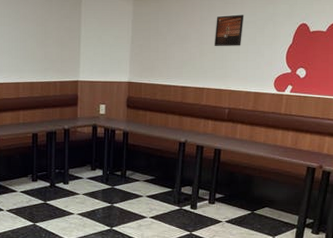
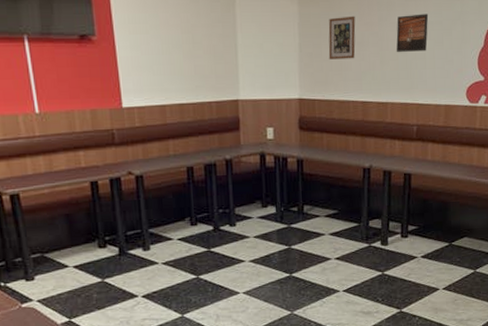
picture frame: none [156,15,180,51] -> present [328,16,356,59]

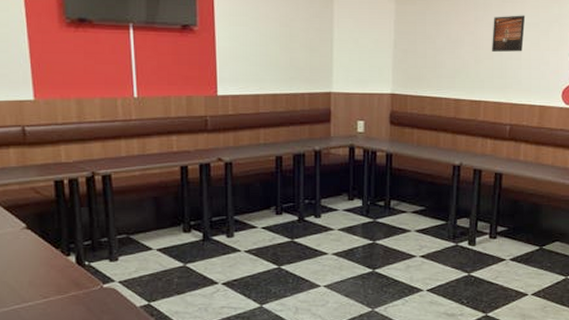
picture frame: present [328,16,356,59] -> none [423,15,451,57]

